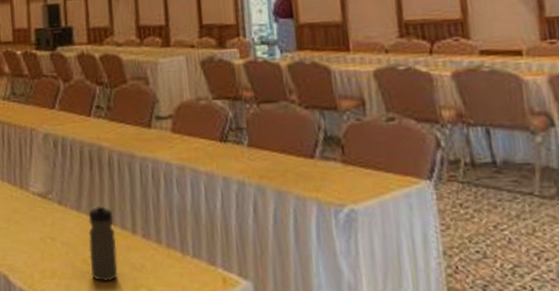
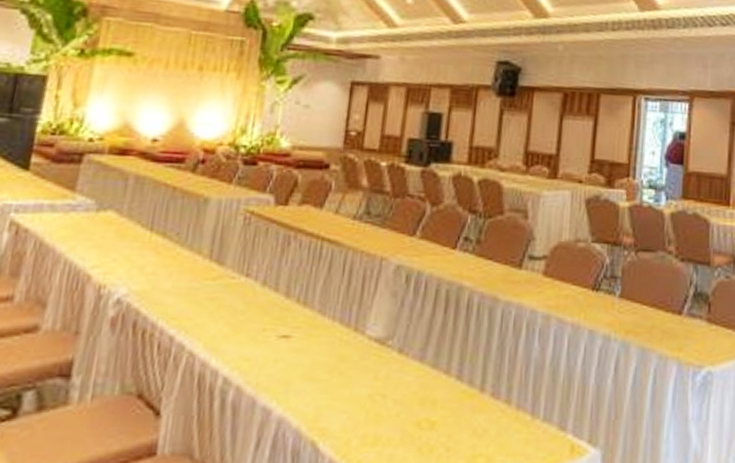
water bottle: present [89,203,118,281] -> none [423,354,462,449]

